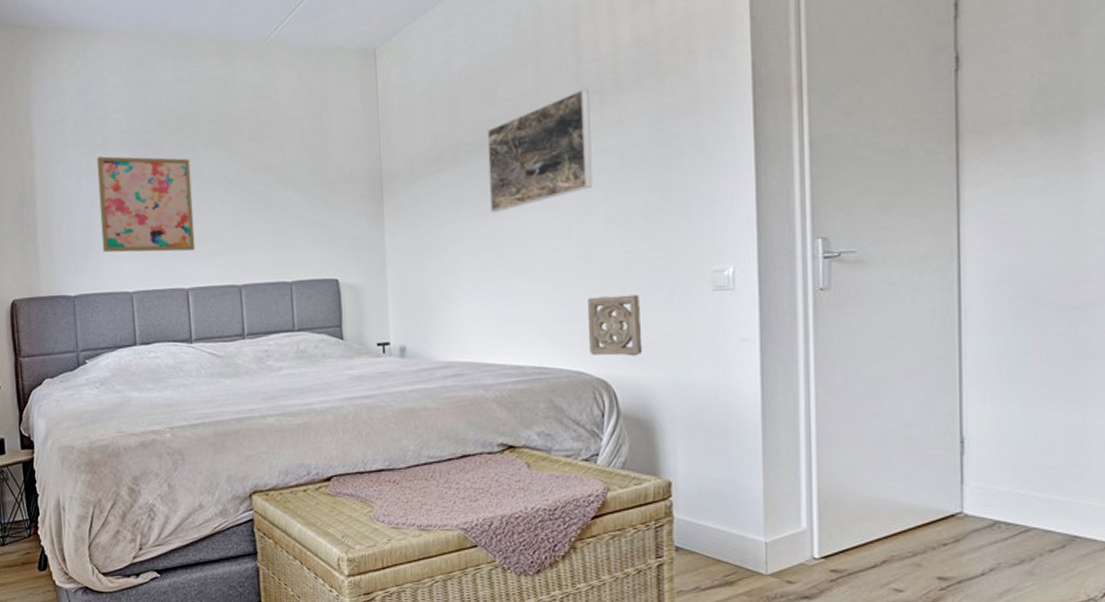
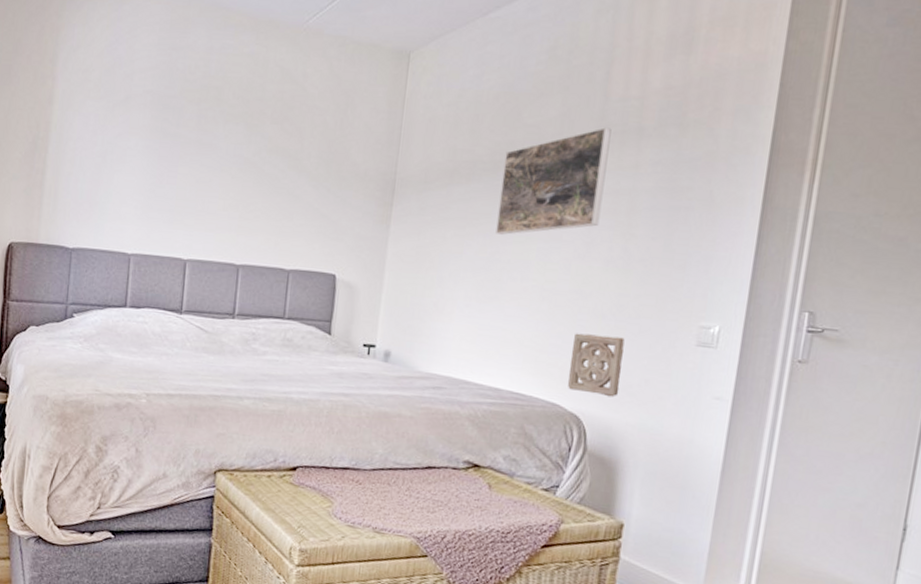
wall art: present [96,156,195,253] -> none [107,113,208,223]

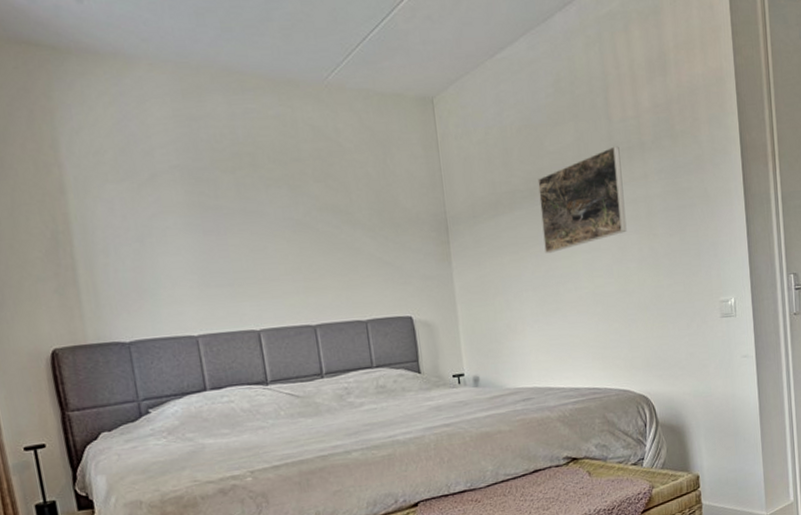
wall ornament: present [567,333,625,397] -> none [628,322,673,375]

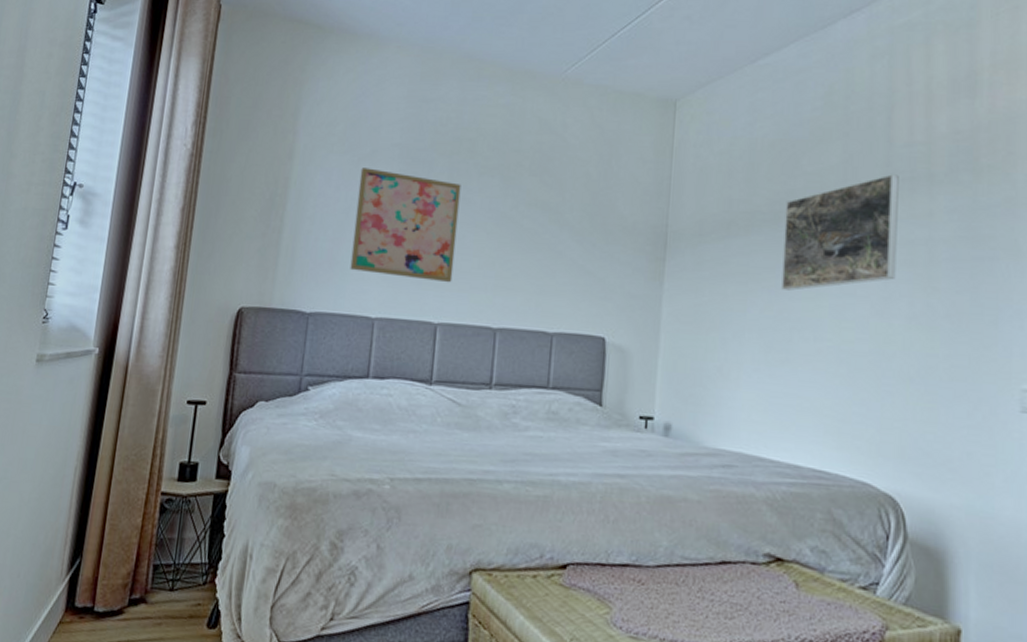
wall art: none [144,193,264,296] -> present [350,168,461,283]

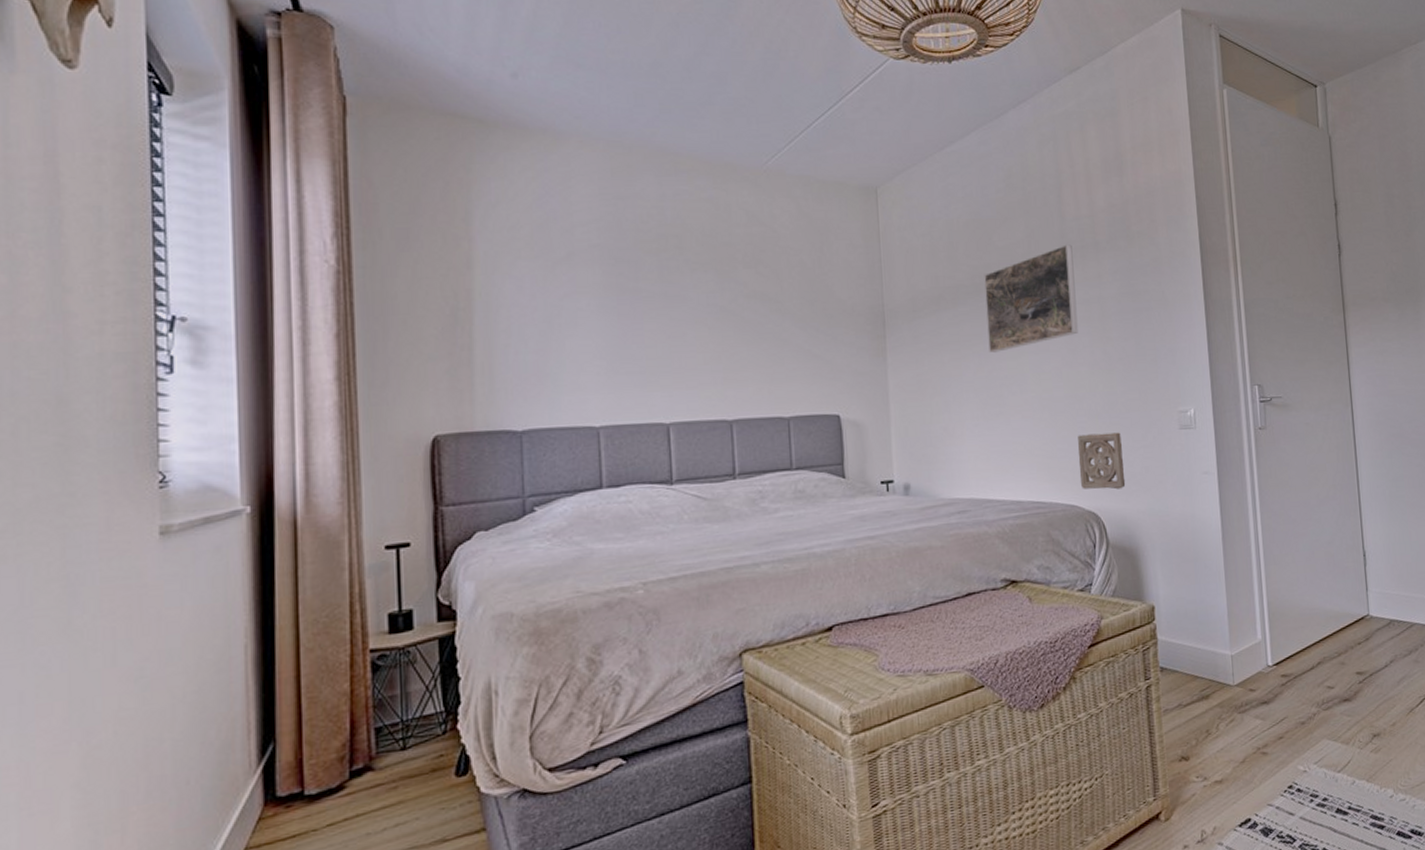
wall art: present [350,168,461,283] -> none [557,272,679,382]
wall ornament: none [877,399,939,474] -> present [1077,432,1126,490]

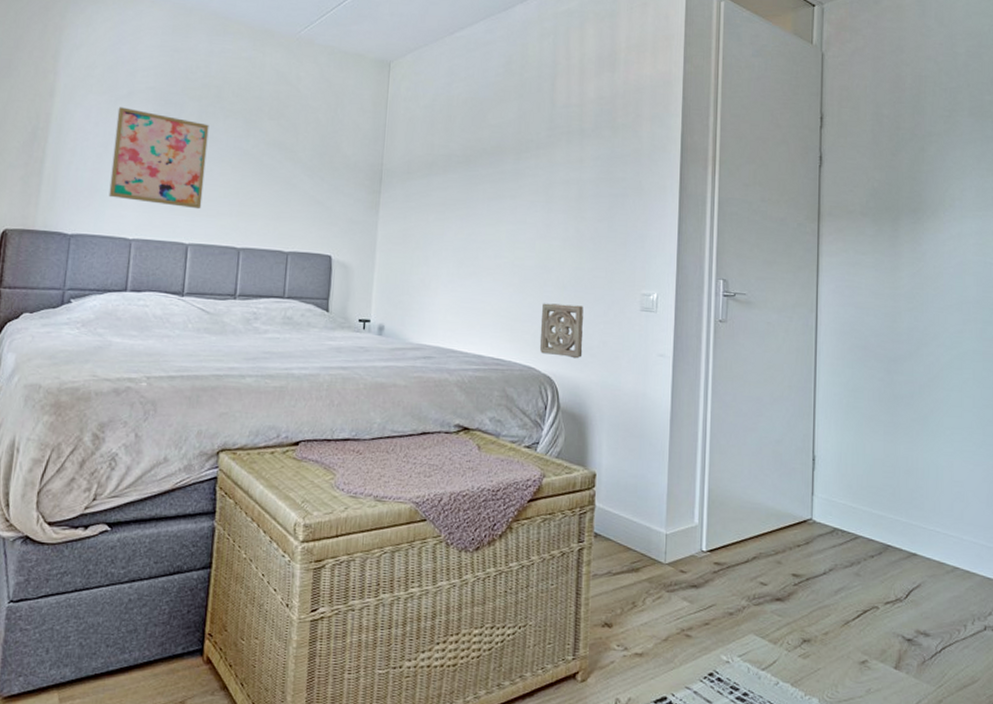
wall art: none [557,272,679,382] -> present [108,107,209,210]
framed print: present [984,244,1078,353] -> none [471,128,559,218]

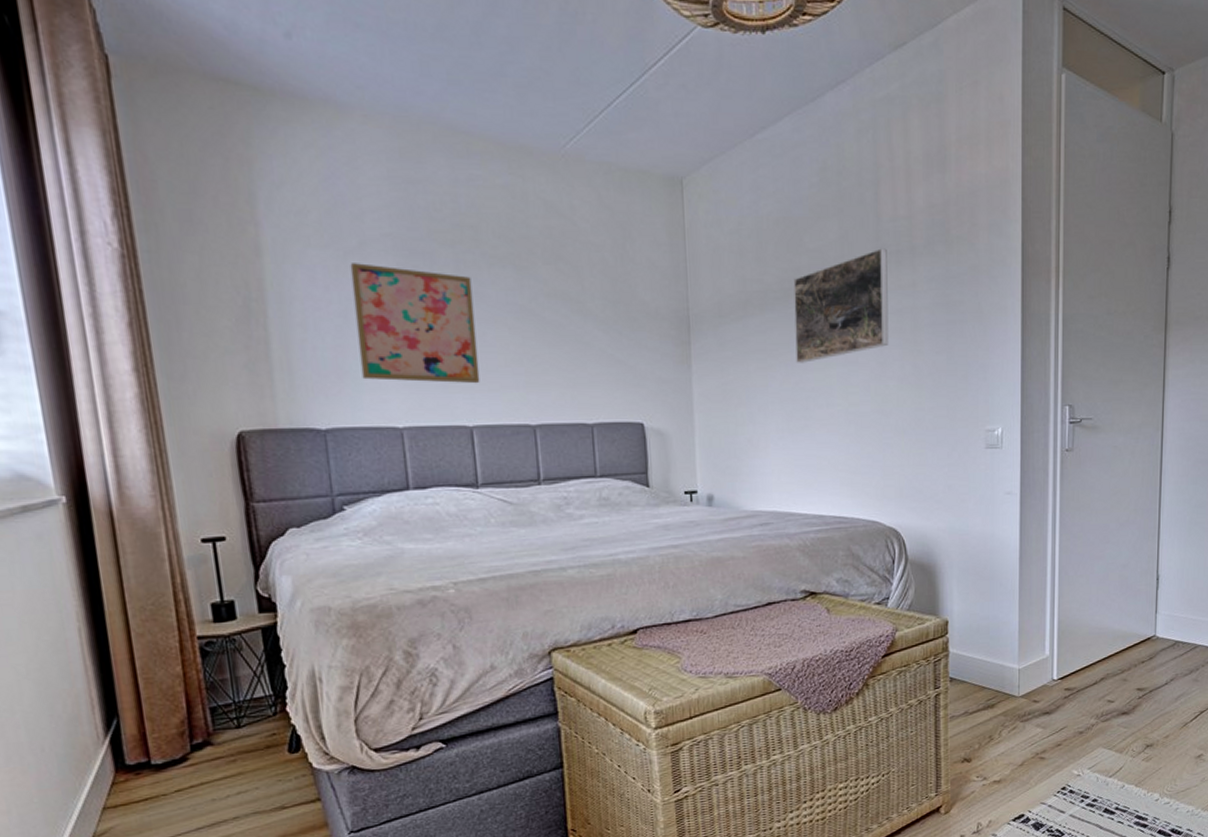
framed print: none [471,128,559,218] -> present [793,248,889,363]
wall ornament: present [539,303,584,359] -> none [882,450,928,507]

